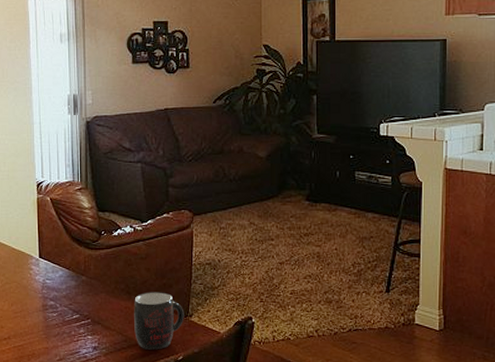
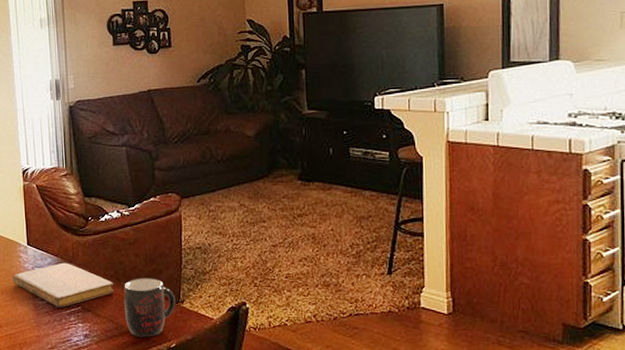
notebook: none [23,275,124,321] -> present [12,262,114,308]

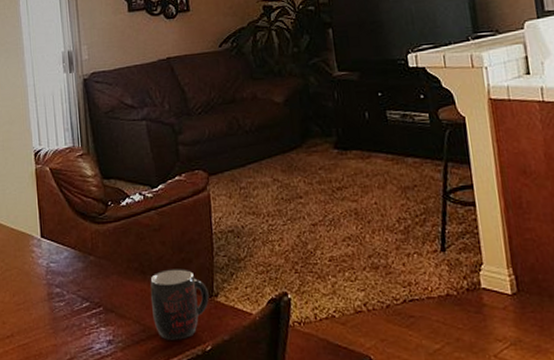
notebook: present [12,262,114,308] -> none [25,255,139,310]

